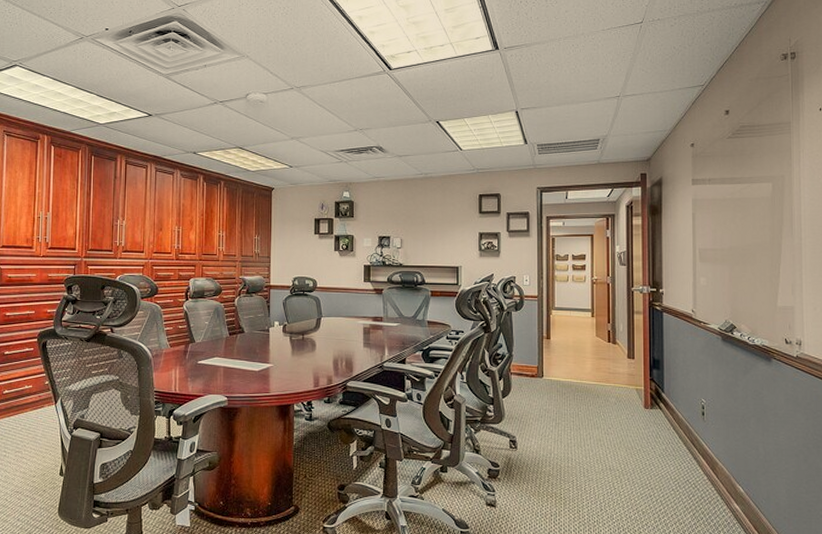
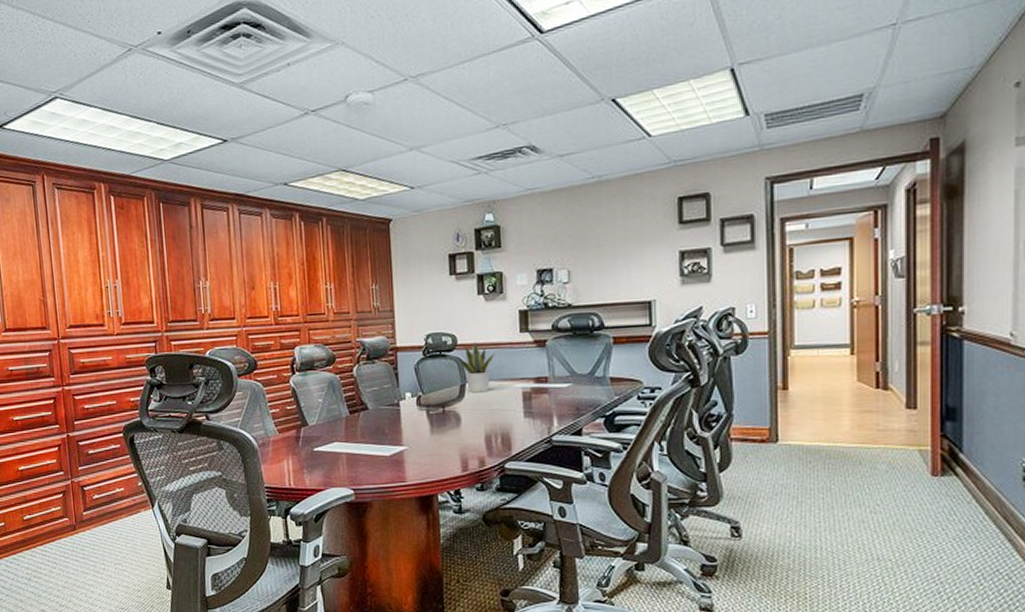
potted plant: none [317,285,344,326] -> present [459,341,495,393]

